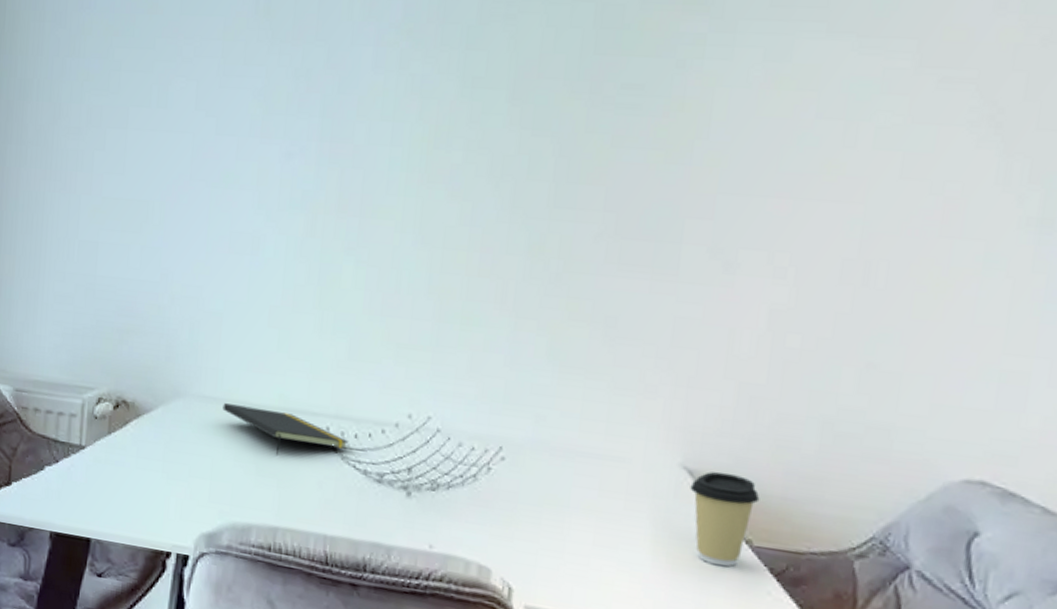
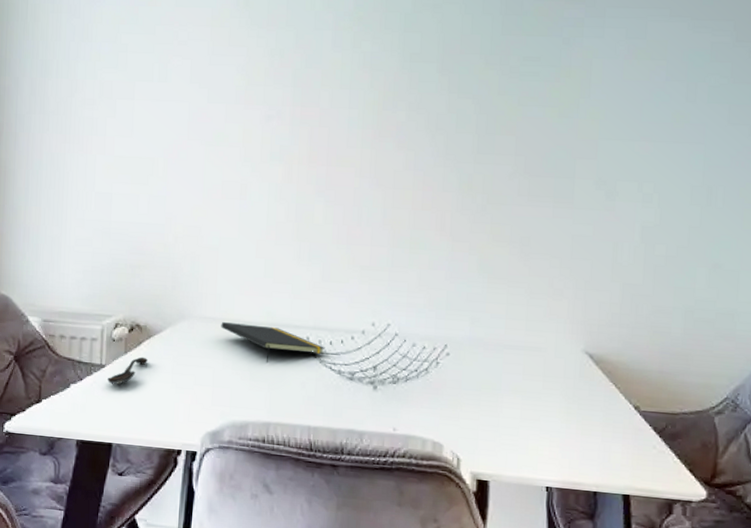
spoon: none [87,439,136,470] -> present [107,356,149,385]
coffee cup: present [690,471,760,567] -> none [591,354,643,429]

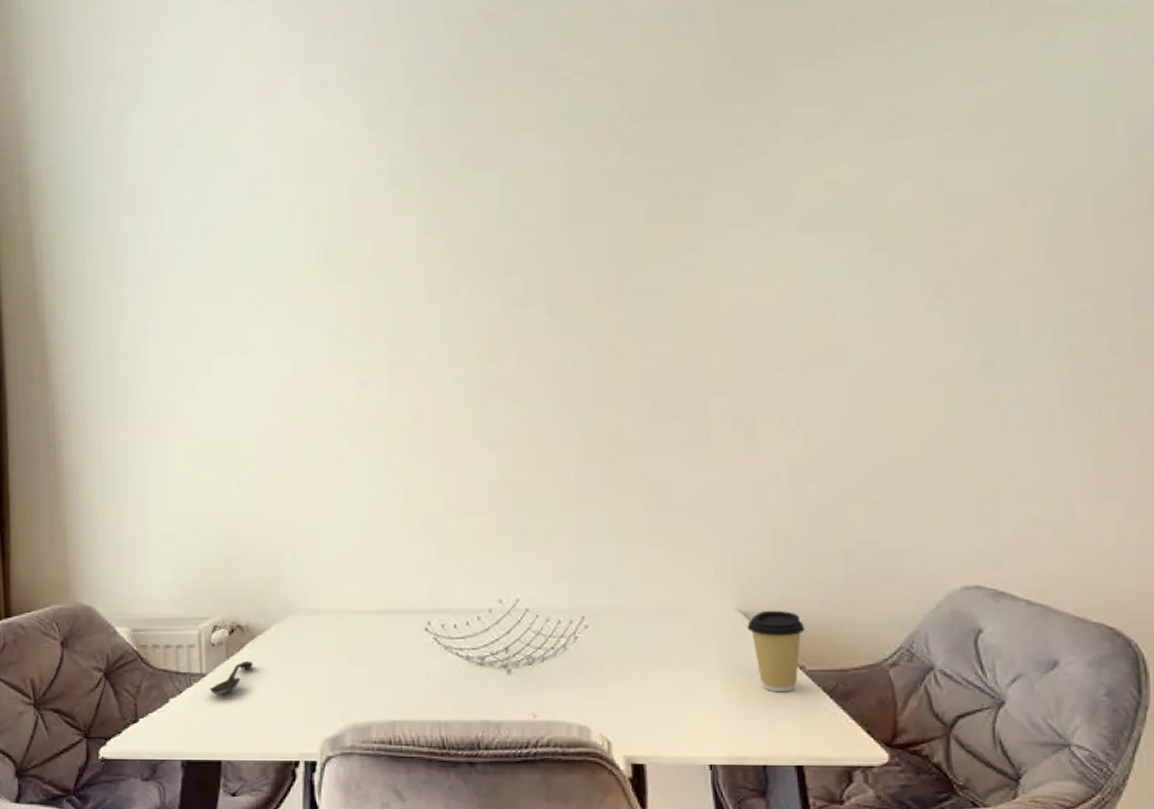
notepad: present [221,322,325,364] -> none [331,613,450,656]
coffee cup: none [591,354,643,429] -> present [747,610,806,693]

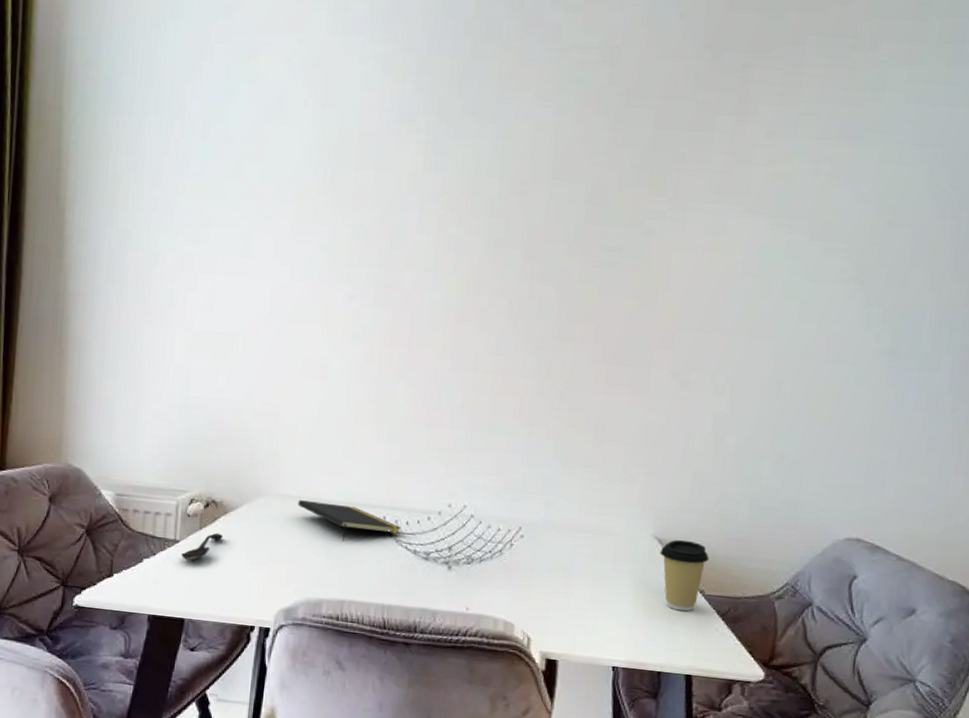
notepad: none [331,613,450,656] -> present [298,500,402,542]

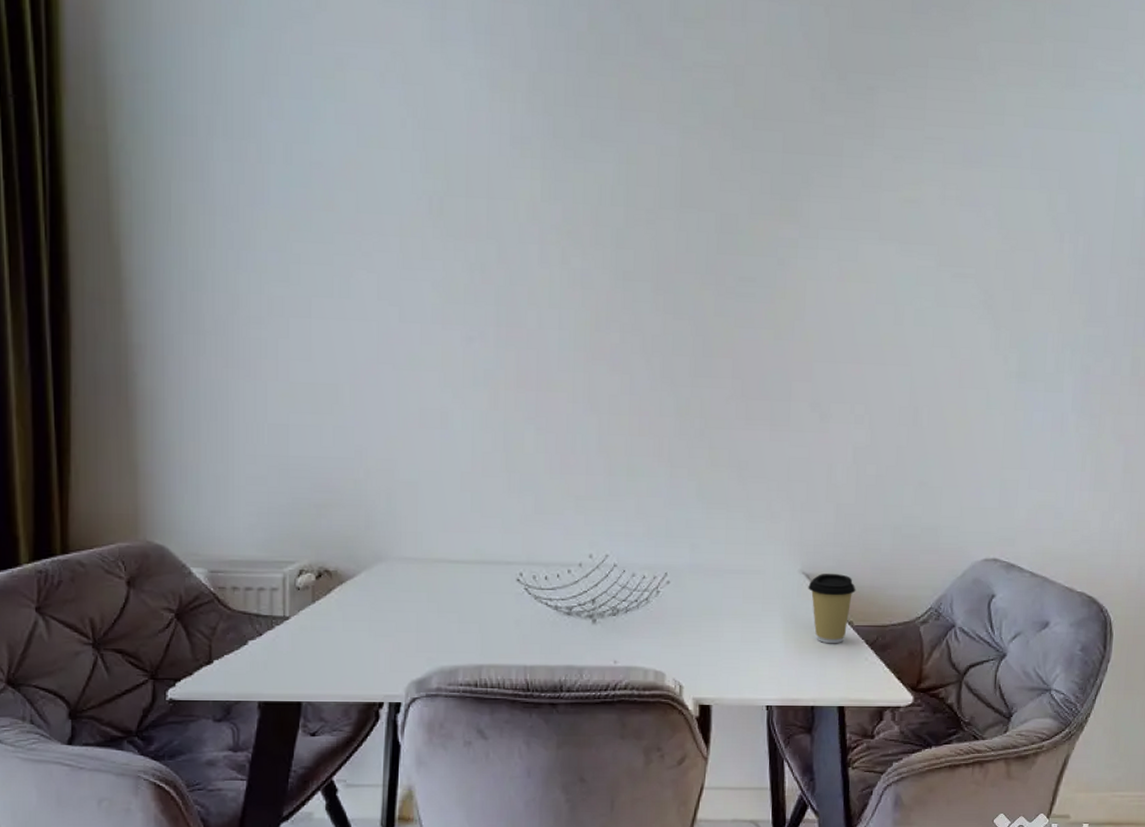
spoon: present [181,533,224,560] -> none [293,605,341,637]
notepad: present [298,500,402,542] -> none [424,562,540,604]

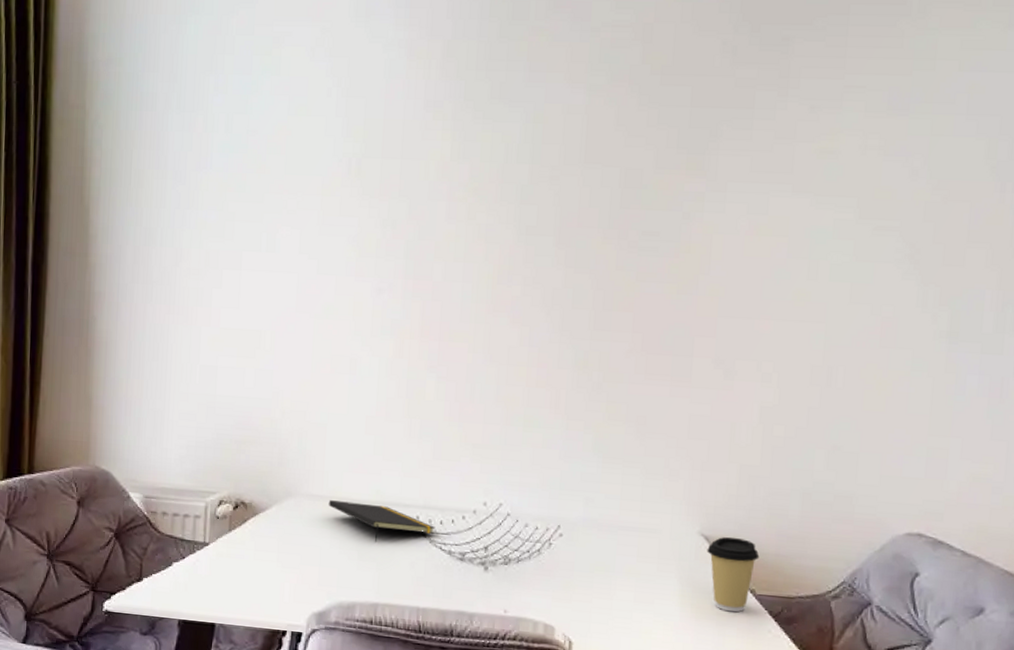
notepad: none [424,562,540,604] -> present [328,500,436,543]

